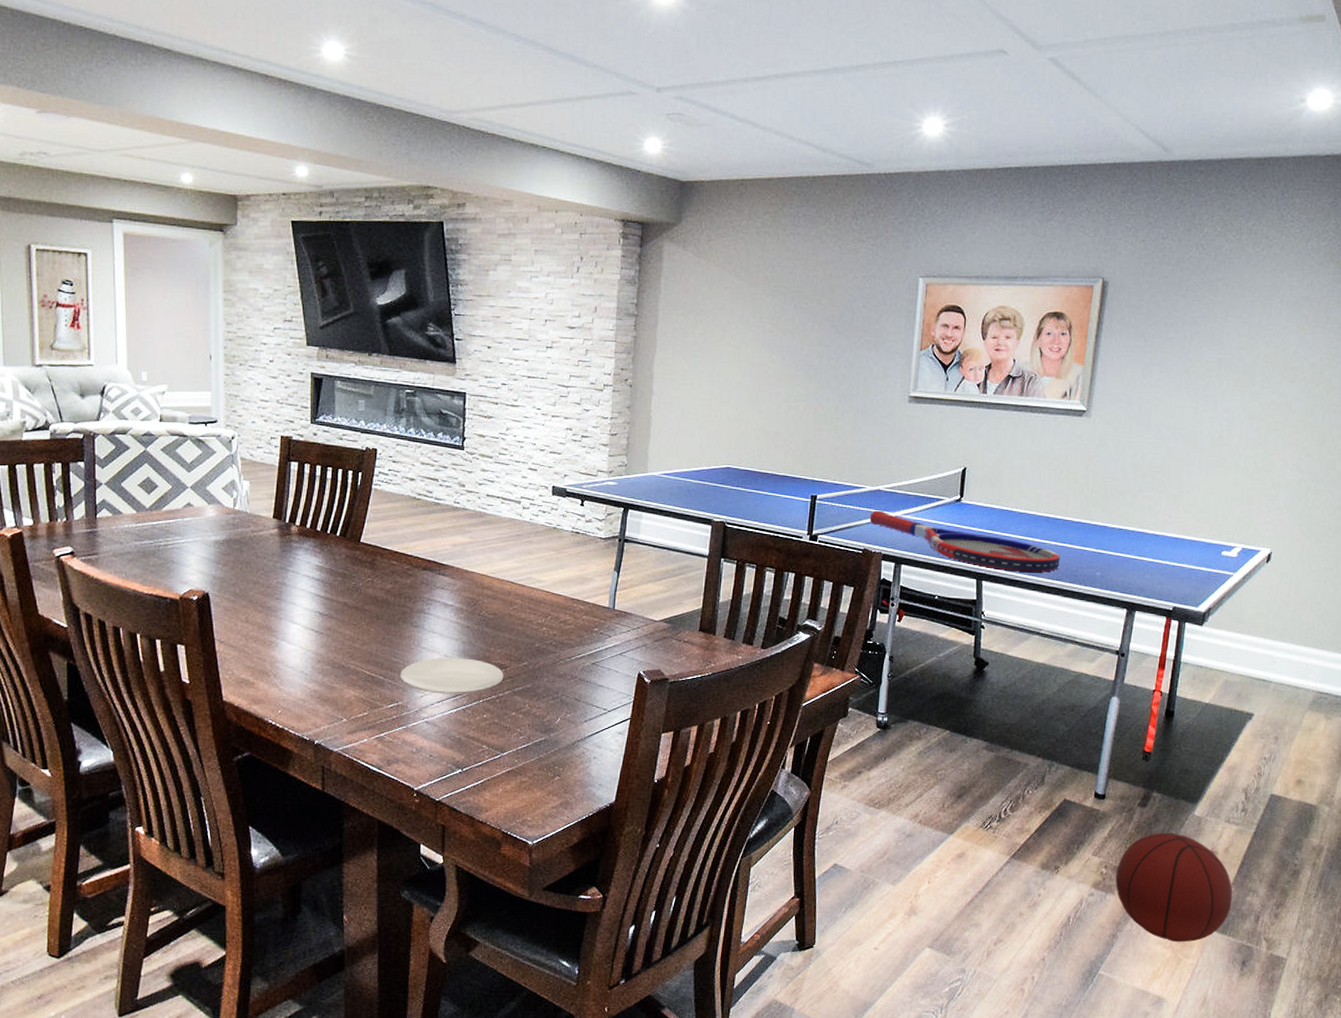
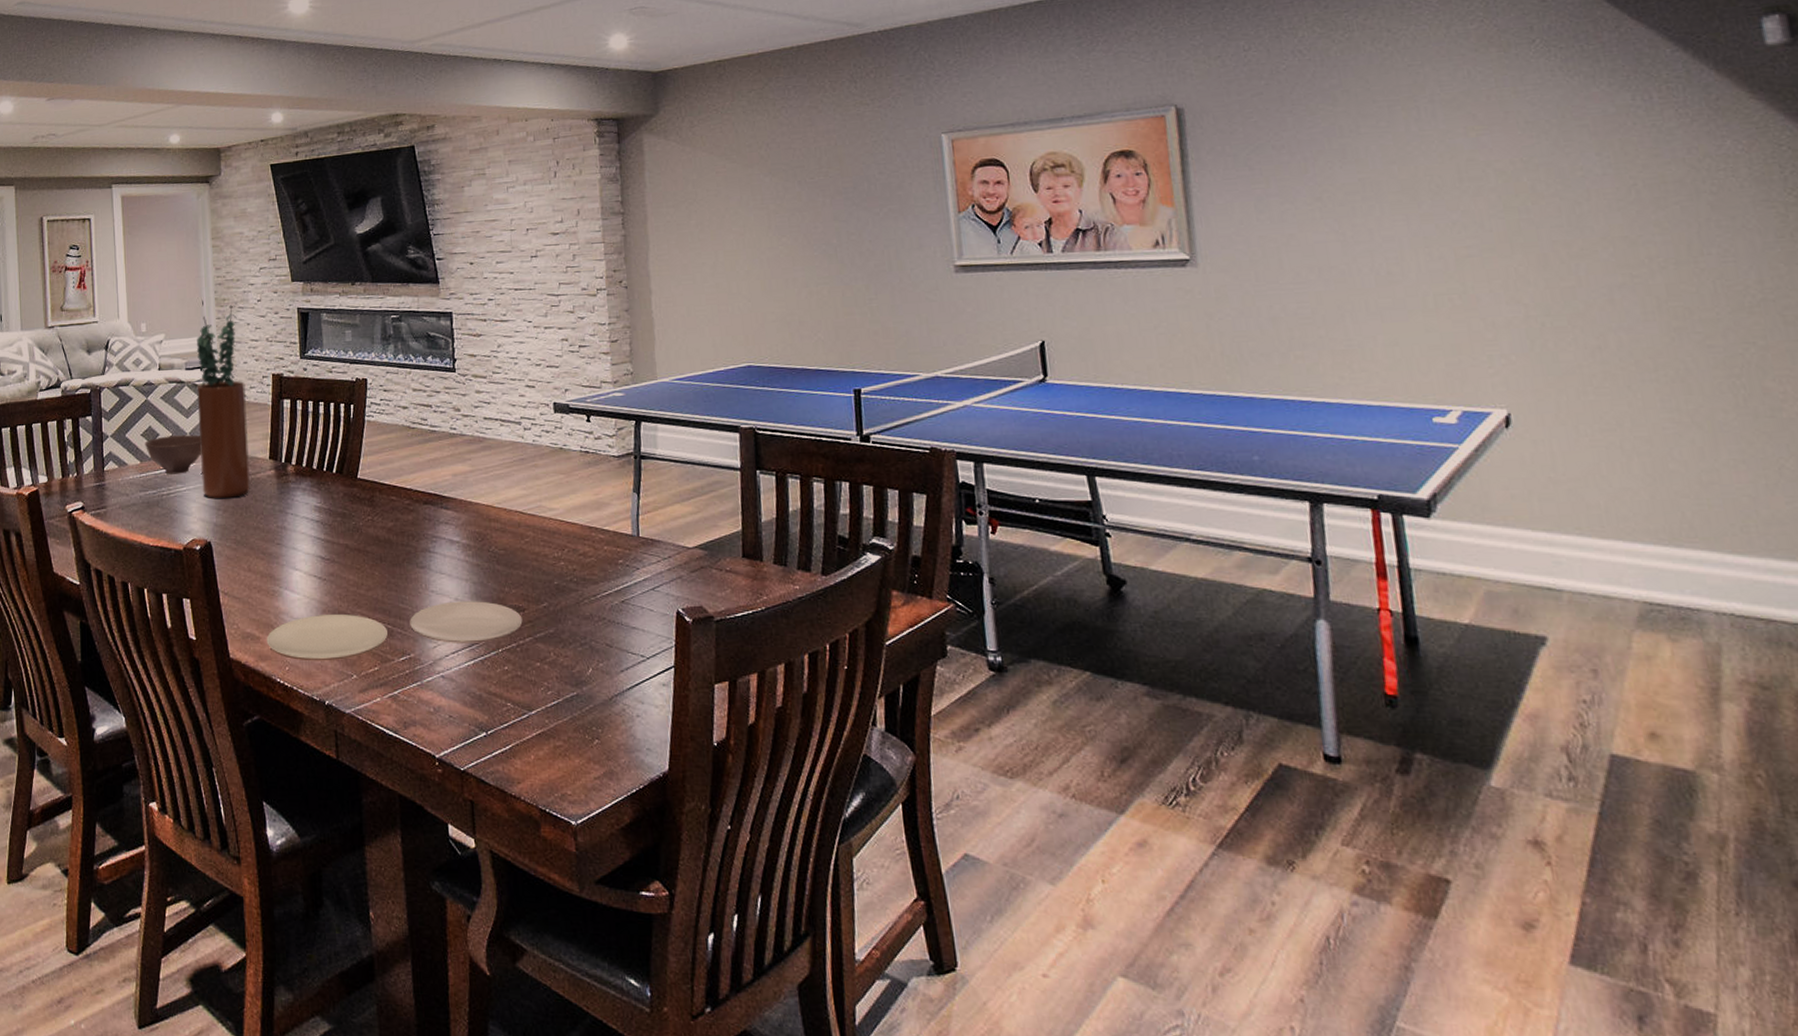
bowl: none [142,488,203,526] -> present [144,434,202,475]
vase: none [200,362,252,553] -> present [196,305,250,498]
plate: none [260,664,378,706] -> present [266,613,388,661]
tennis racket: present [869,510,1060,572] -> none [931,400,1198,462]
basketball: present [1115,832,1233,943] -> none [1385,811,1593,982]

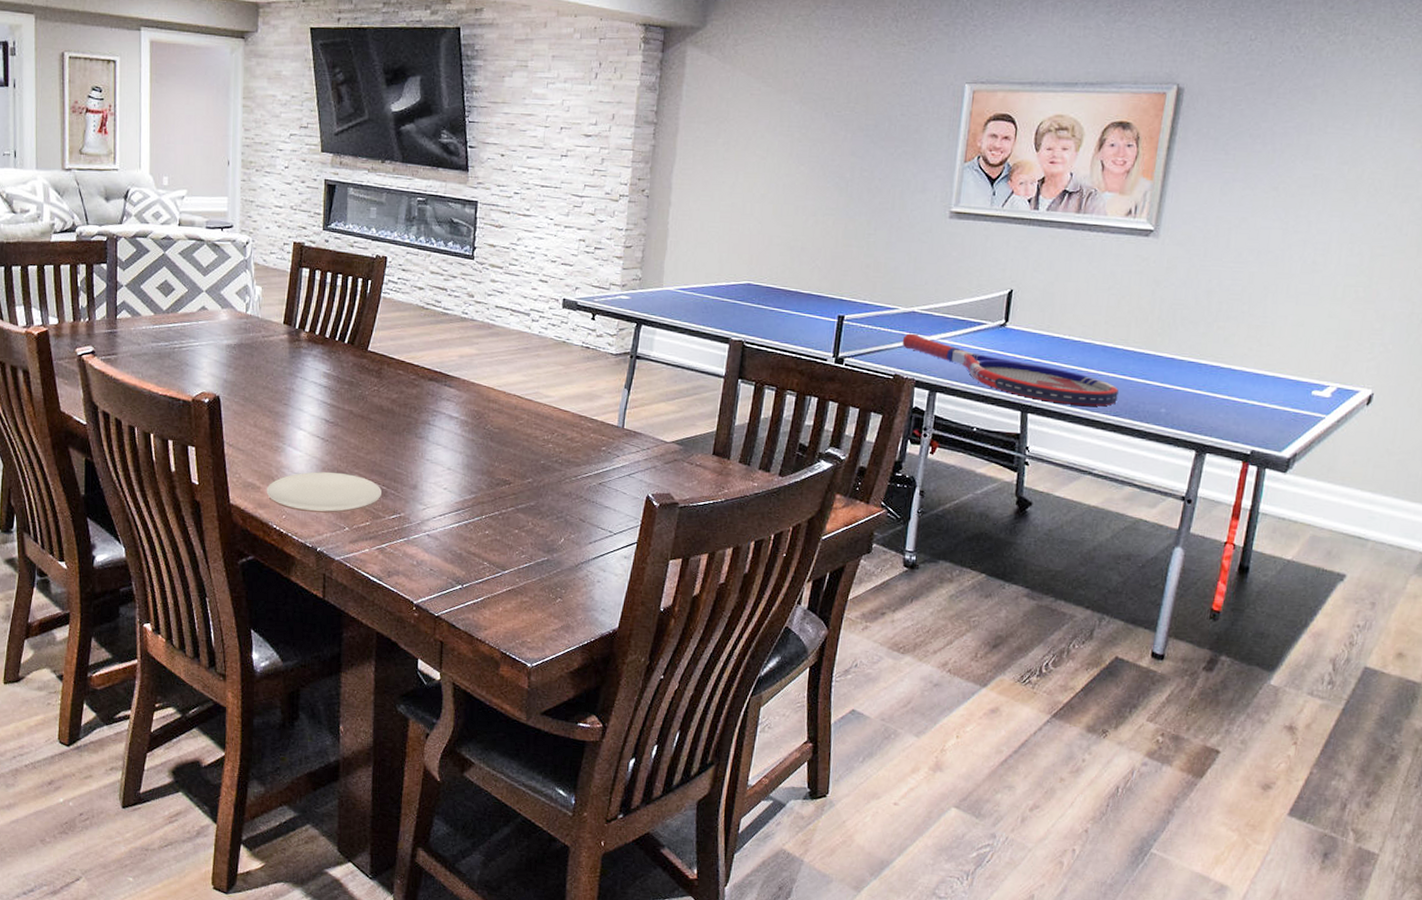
bowl: present [144,434,202,475] -> none [159,291,217,330]
vase: present [196,305,250,498] -> none [214,168,265,357]
plate: present [410,601,523,643] -> none [403,470,508,509]
tennis racket: none [931,400,1198,462] -> present [902,333,1119,407]

